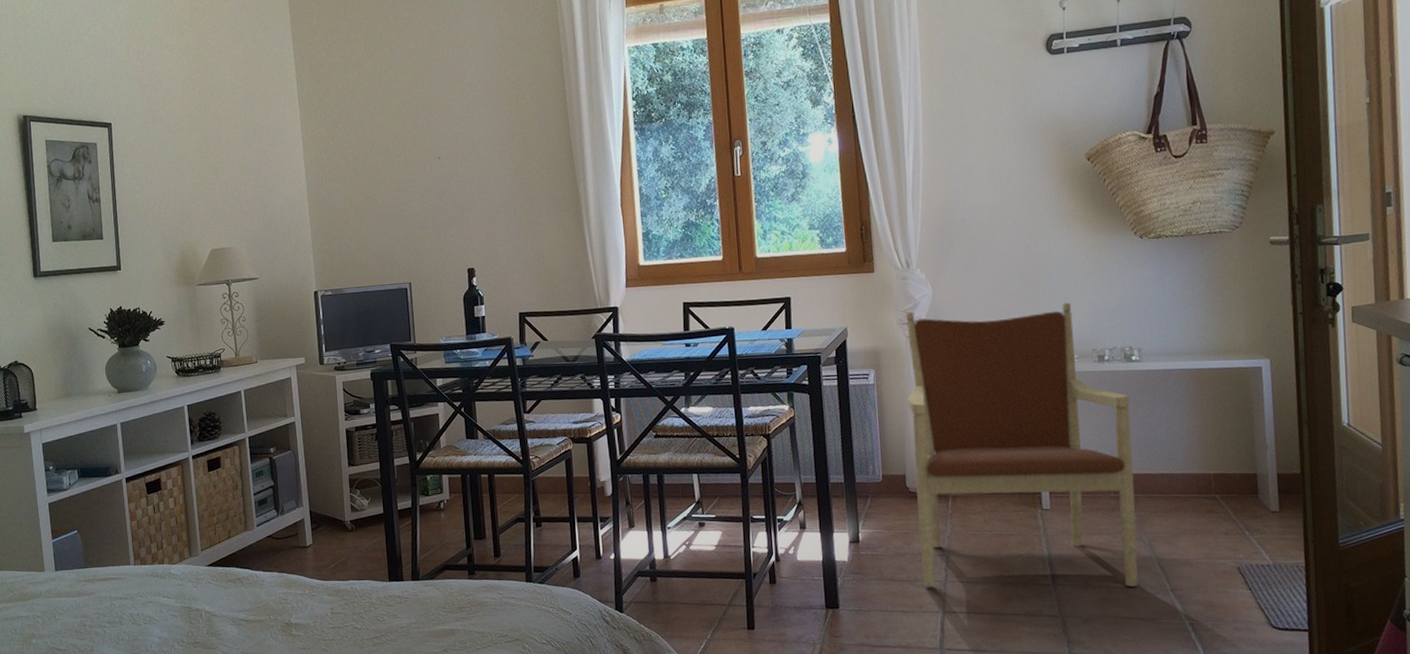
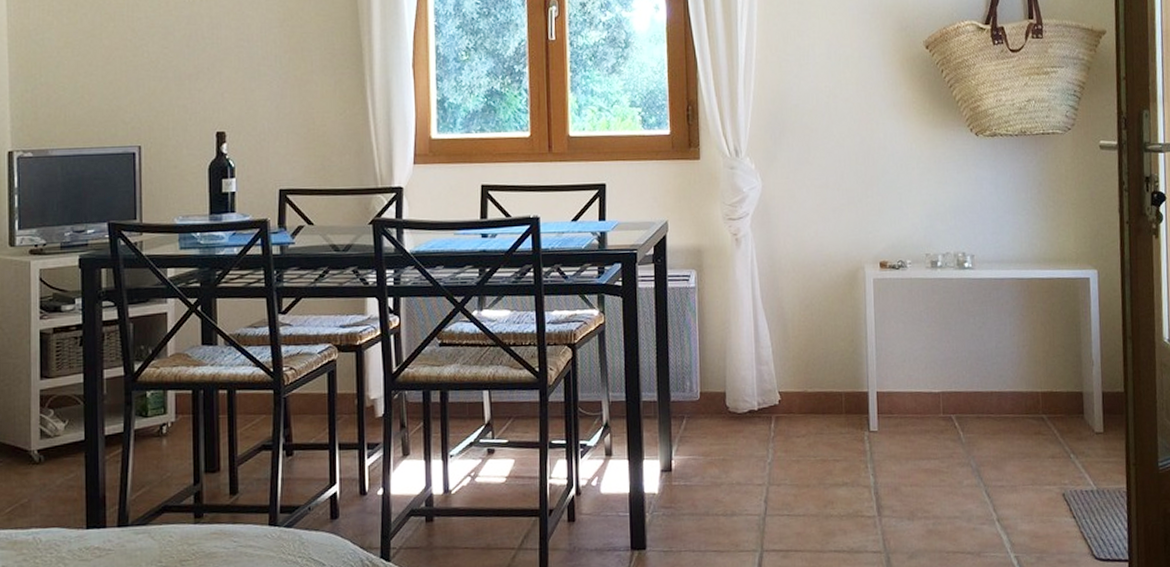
armchair: present [906,302,1138,587] -> none [731,202,965,522]

